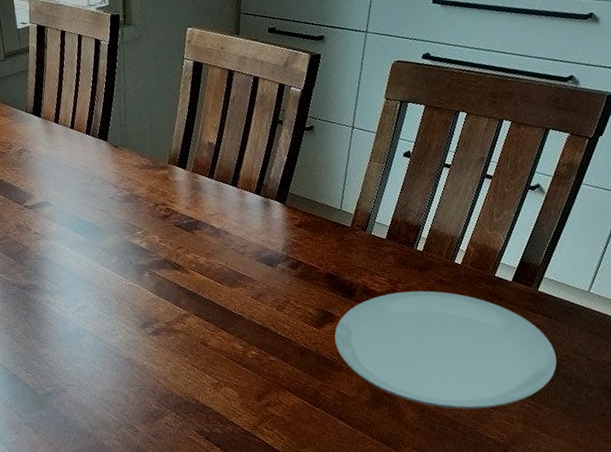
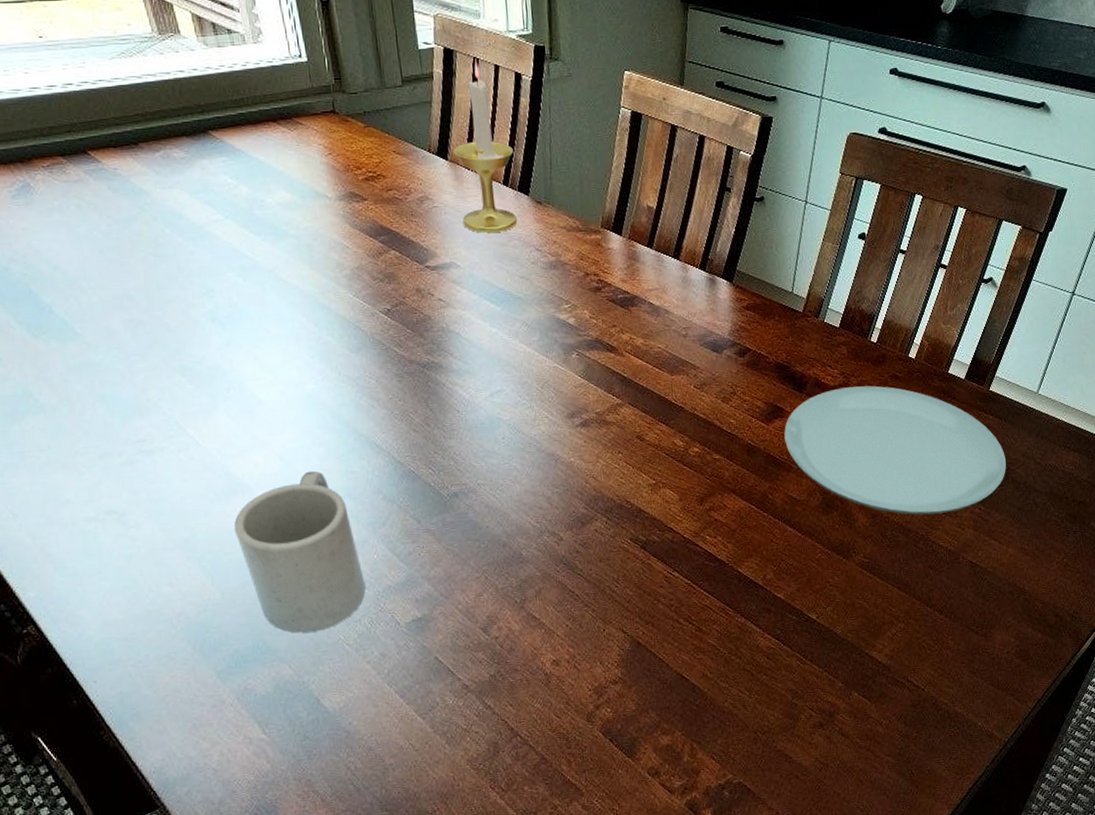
candlestick: none [46,31,98,176] -> present [453,58,518,233]

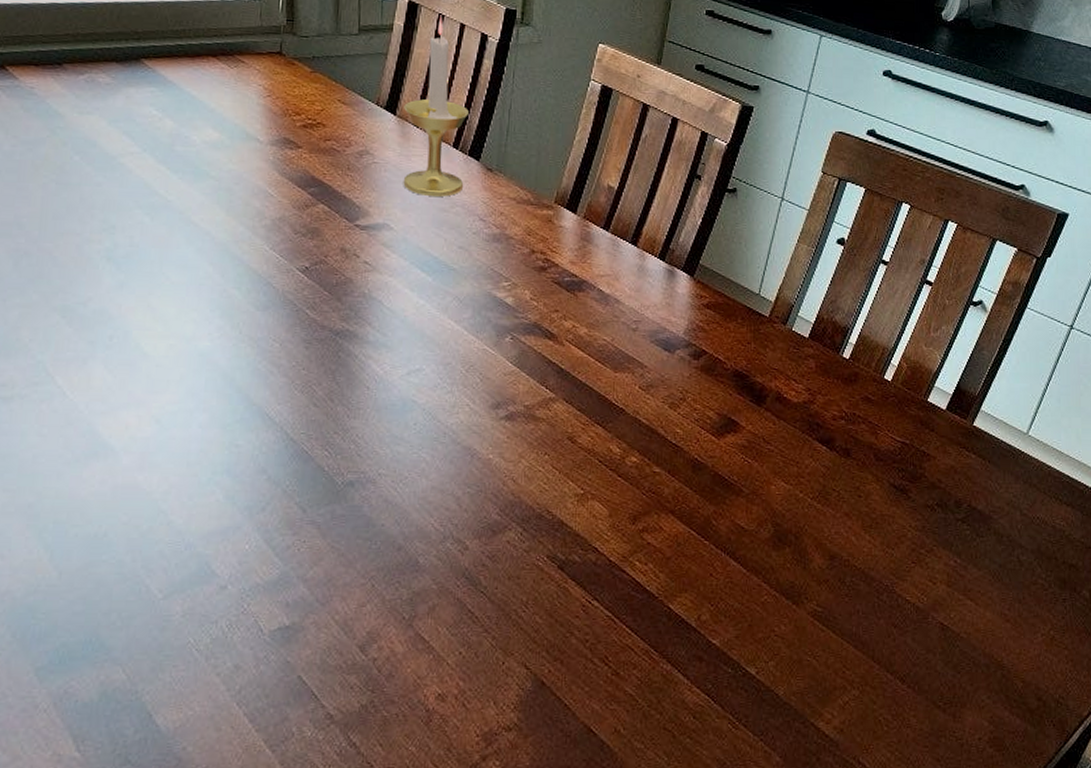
mug: present [234,470,366,633] -> none [87,439,230,630]
plate: present [784,385,1006,515] -> none [736,405,988,562]

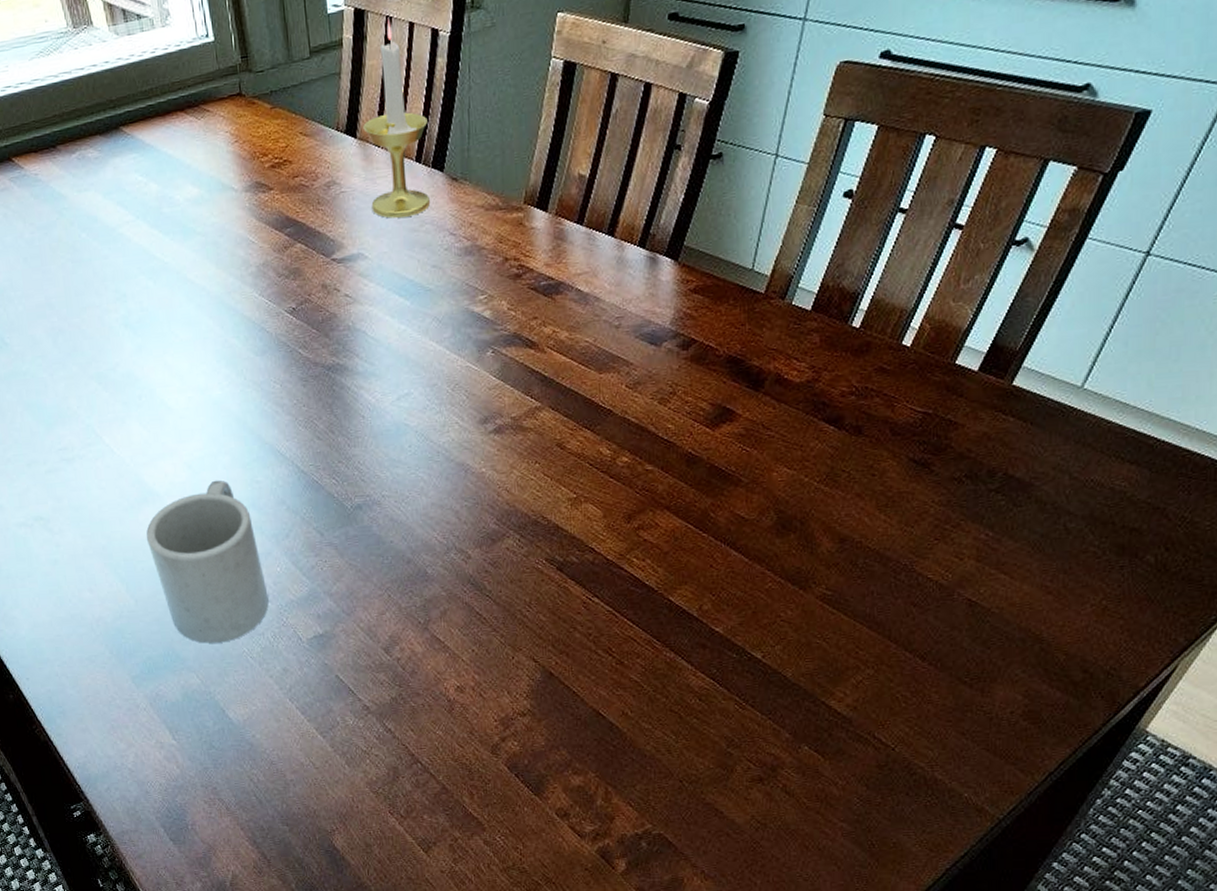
mug: none [87,439,230,630] -> present [146,479,269,643]

